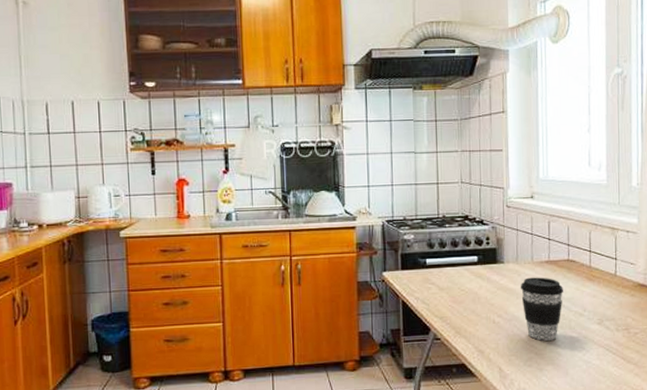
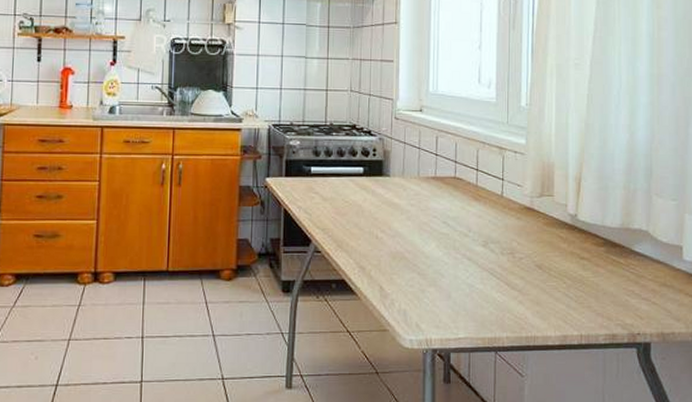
coffee cup: present [520,277,563,341] -> none [405,193,449,260]

